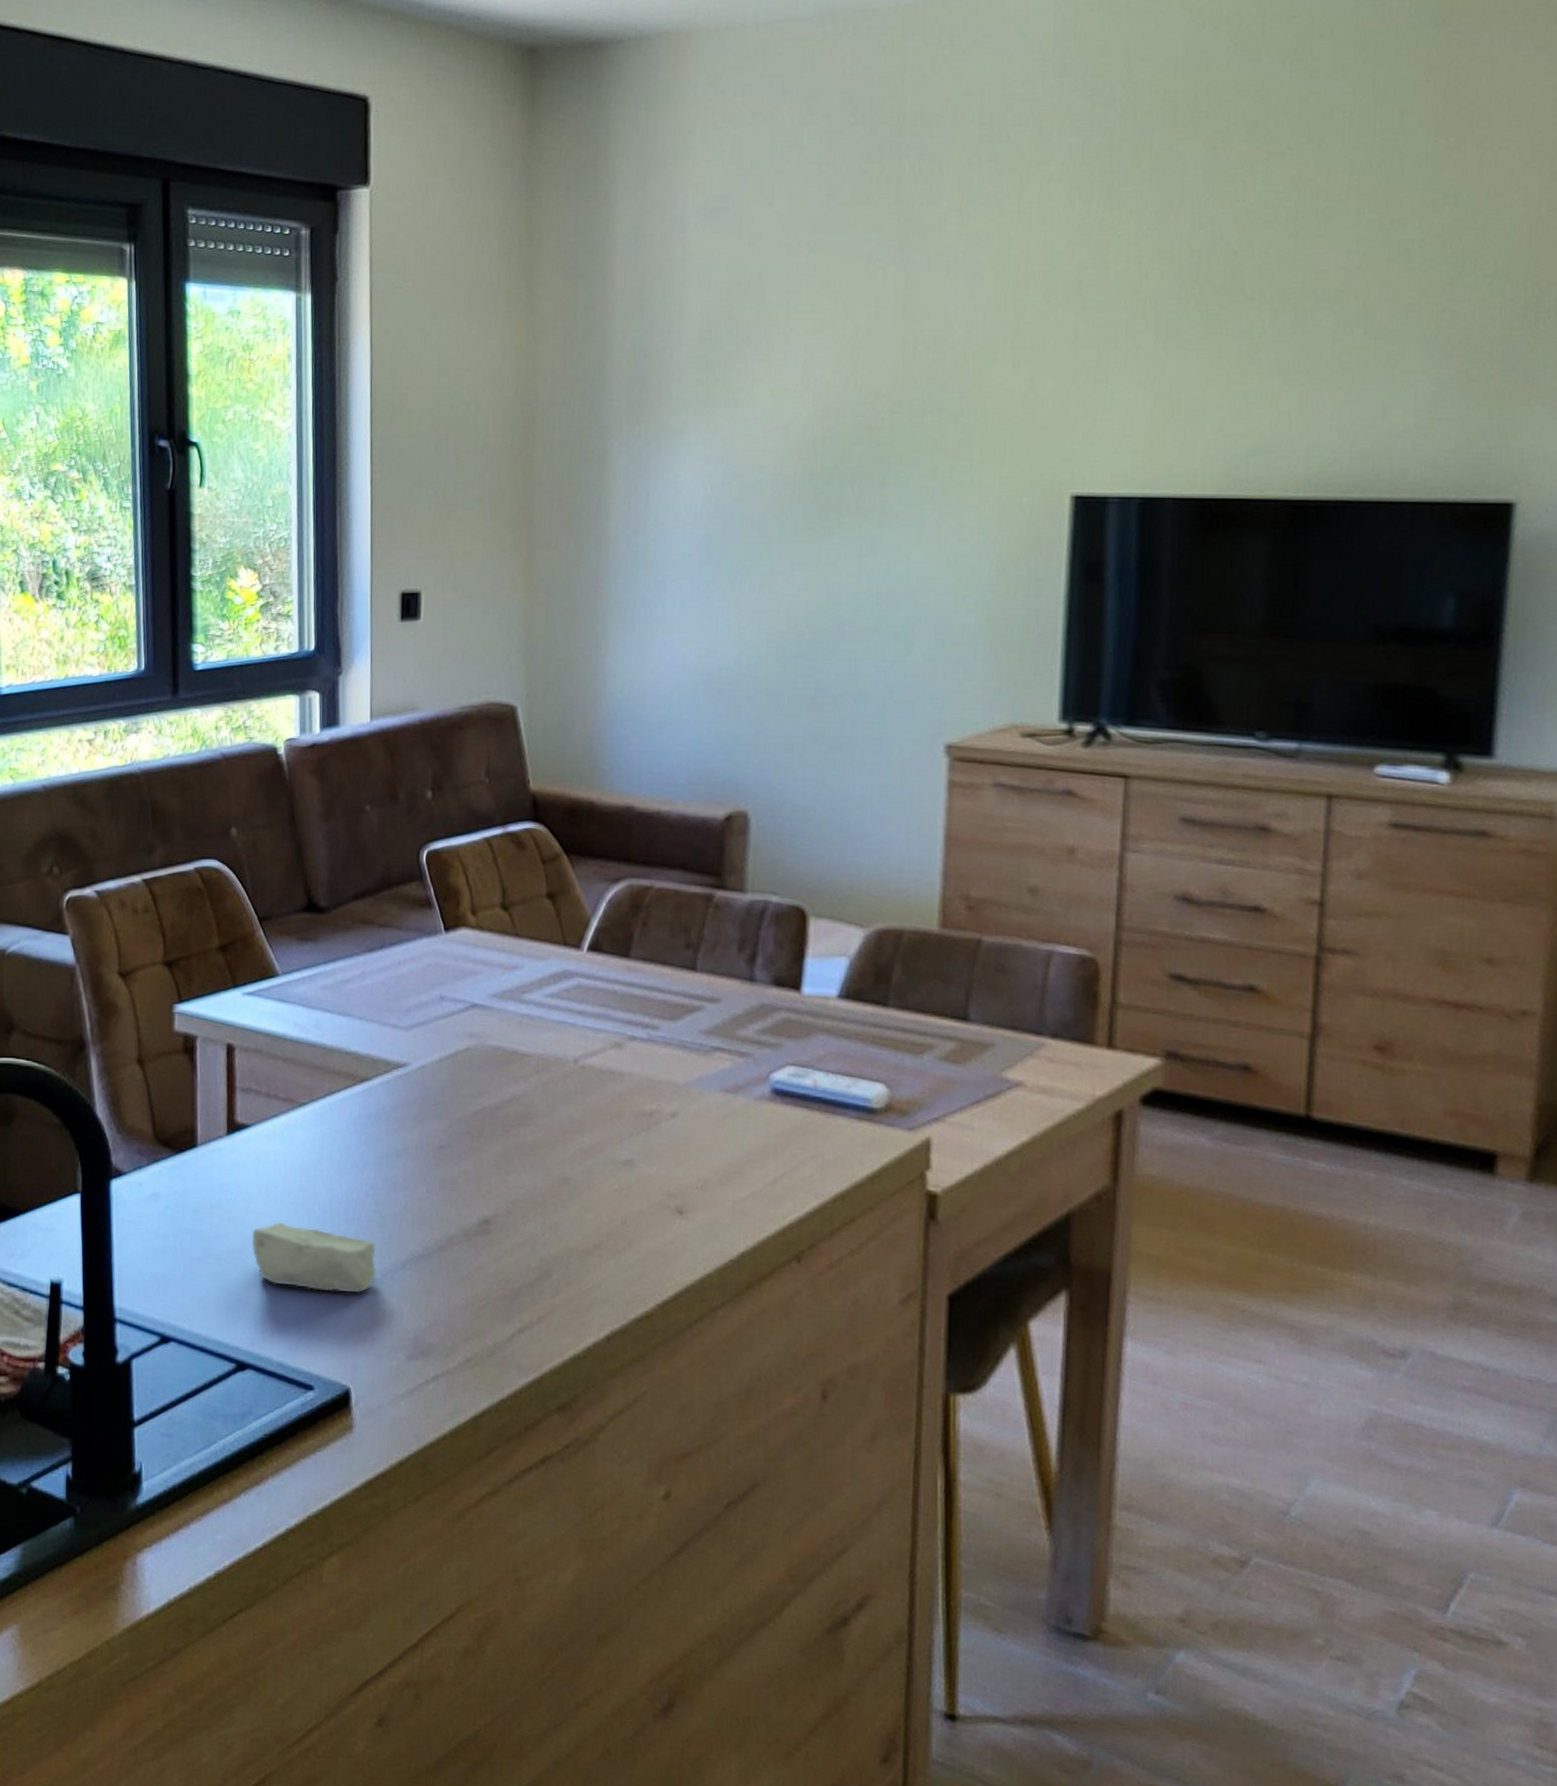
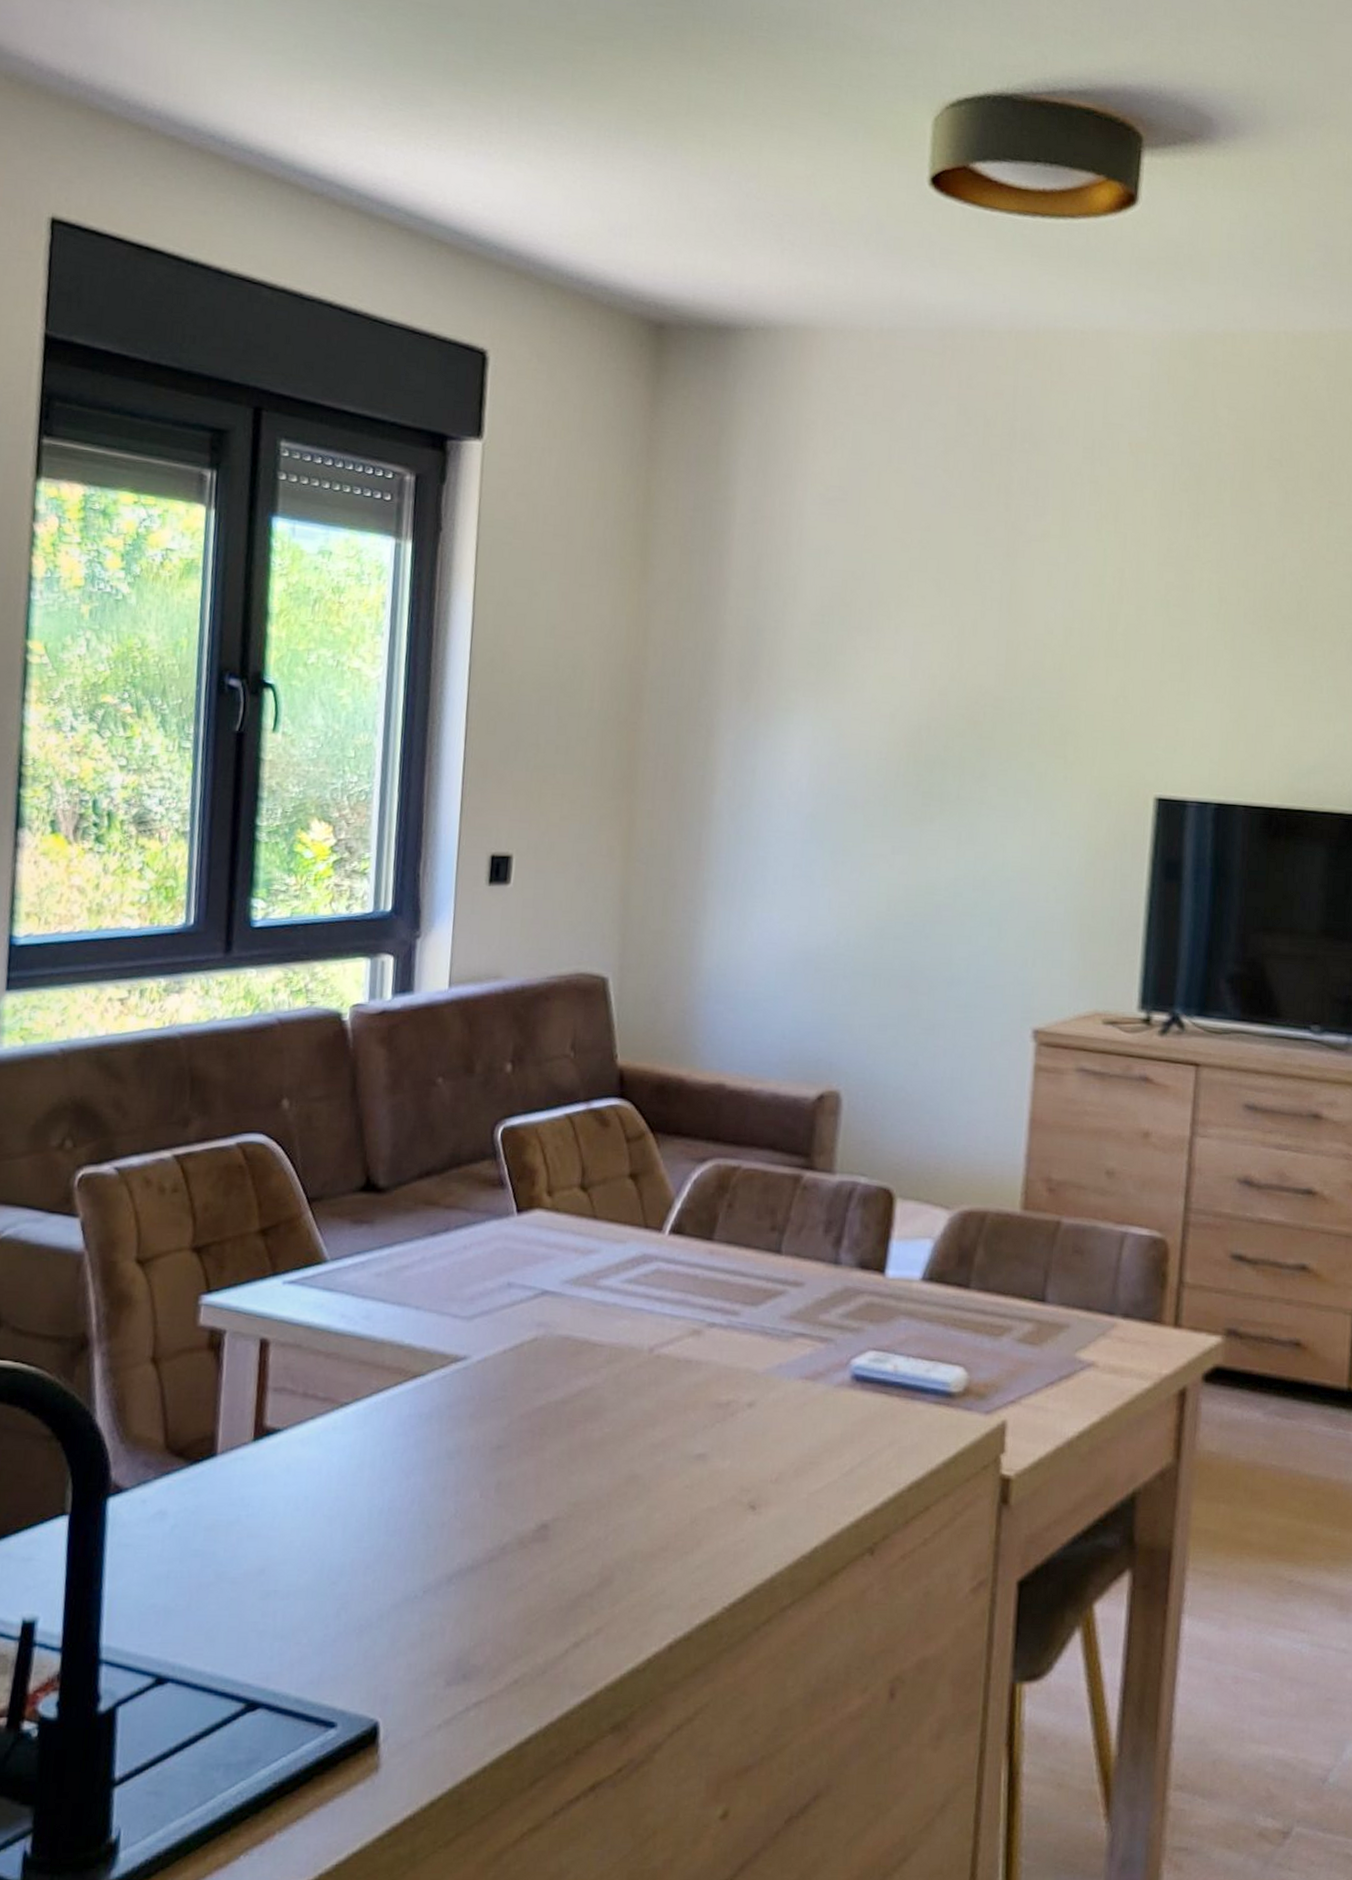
soap bar: present [252,1222,377,1294] -> none [274,1538,419,1614]

